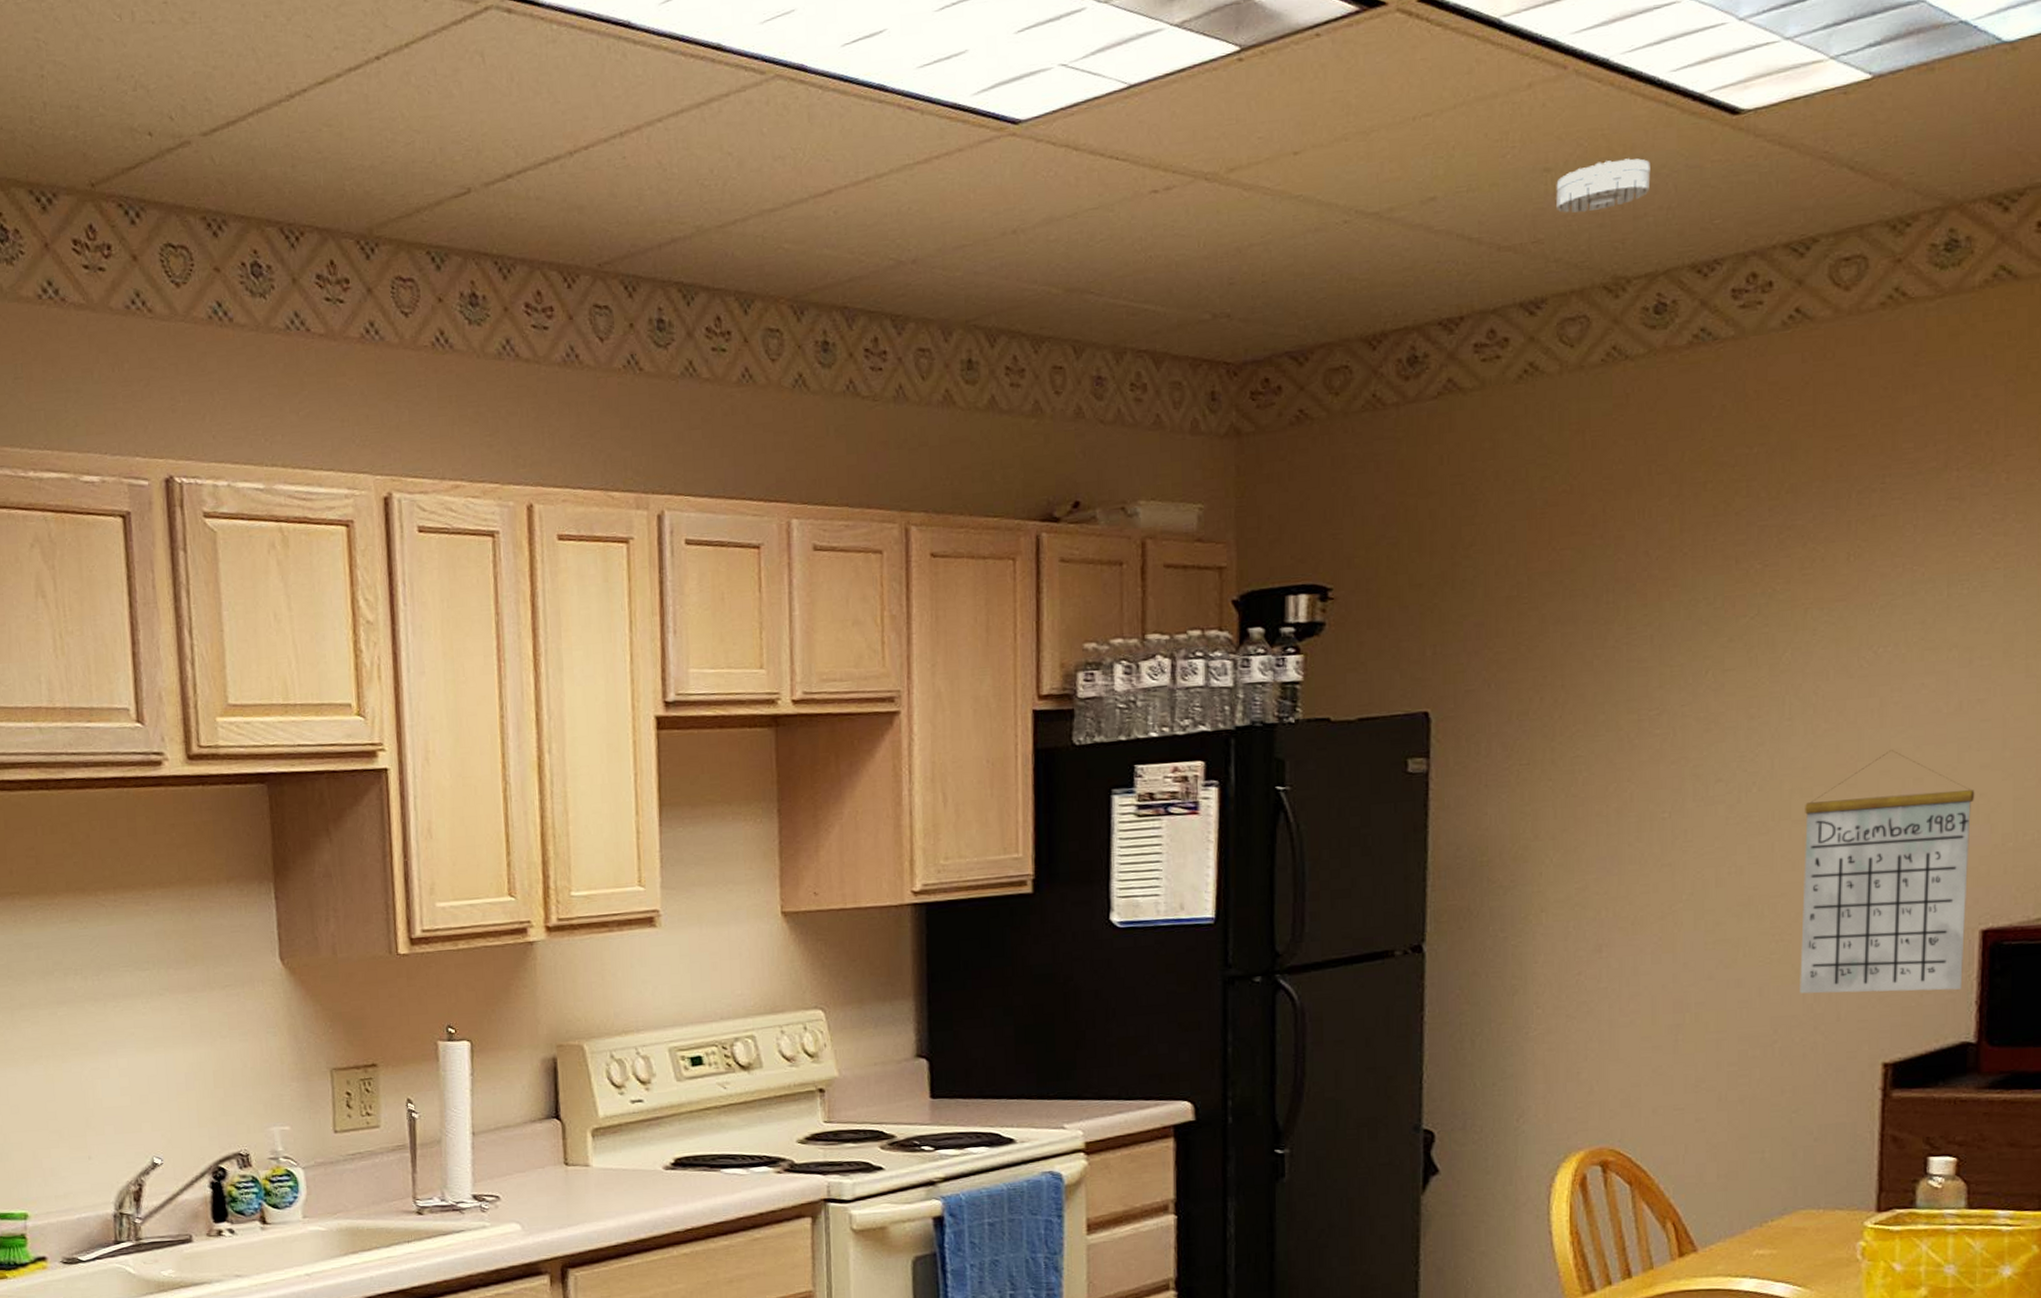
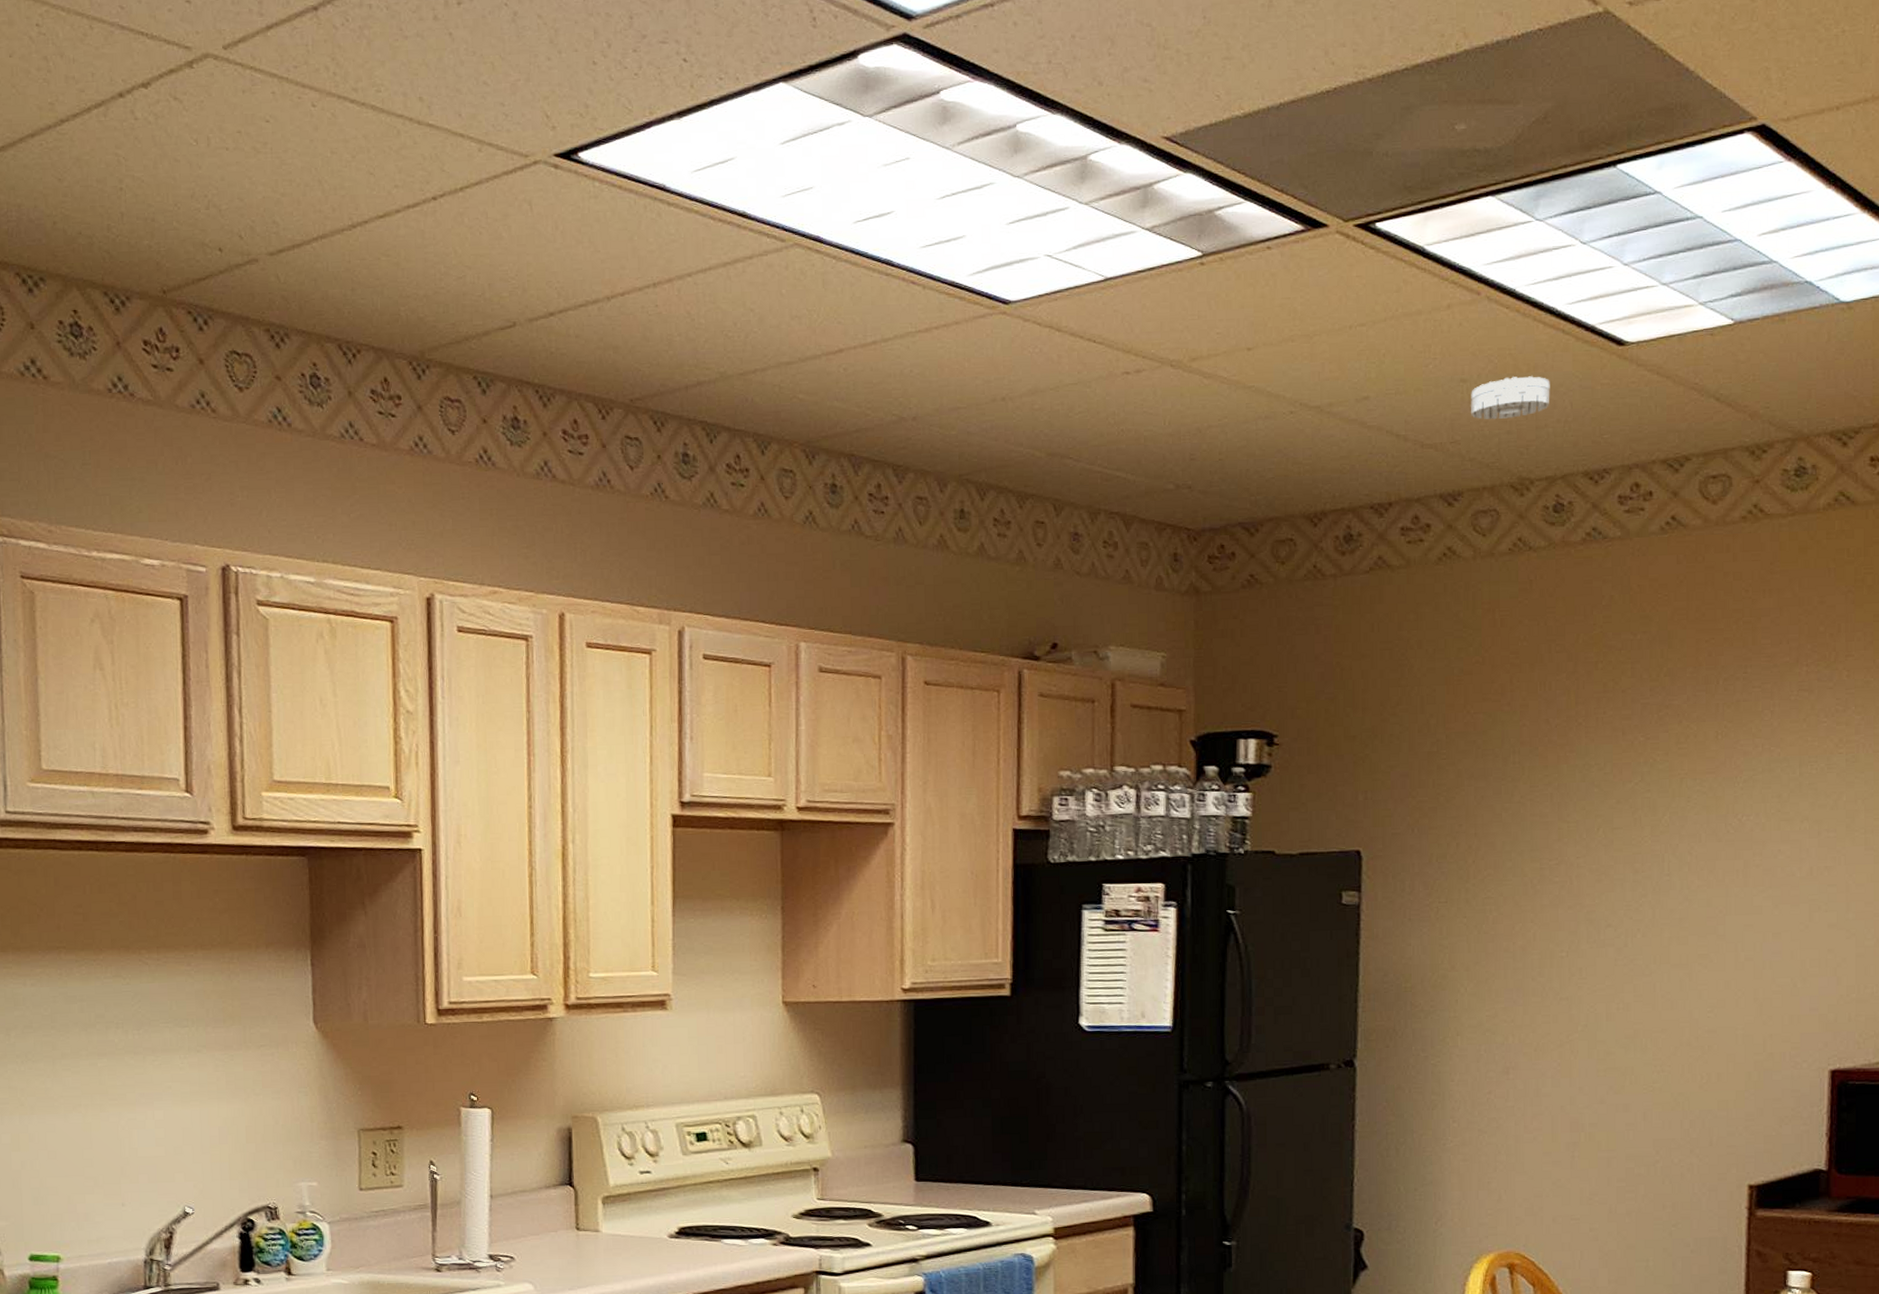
calendar: present [1800,750,1975,994] -> none [1678,907,1824,1122]

